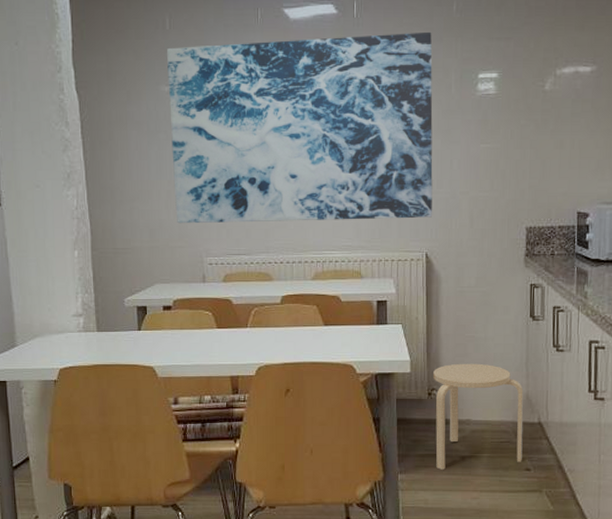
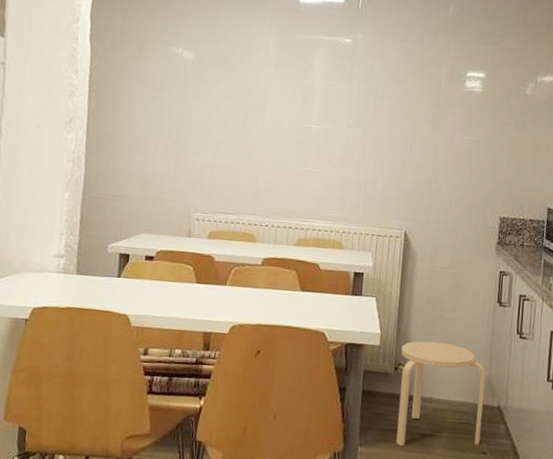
wall art: present [166,31,433,224] -> none [169,13,428,198]

